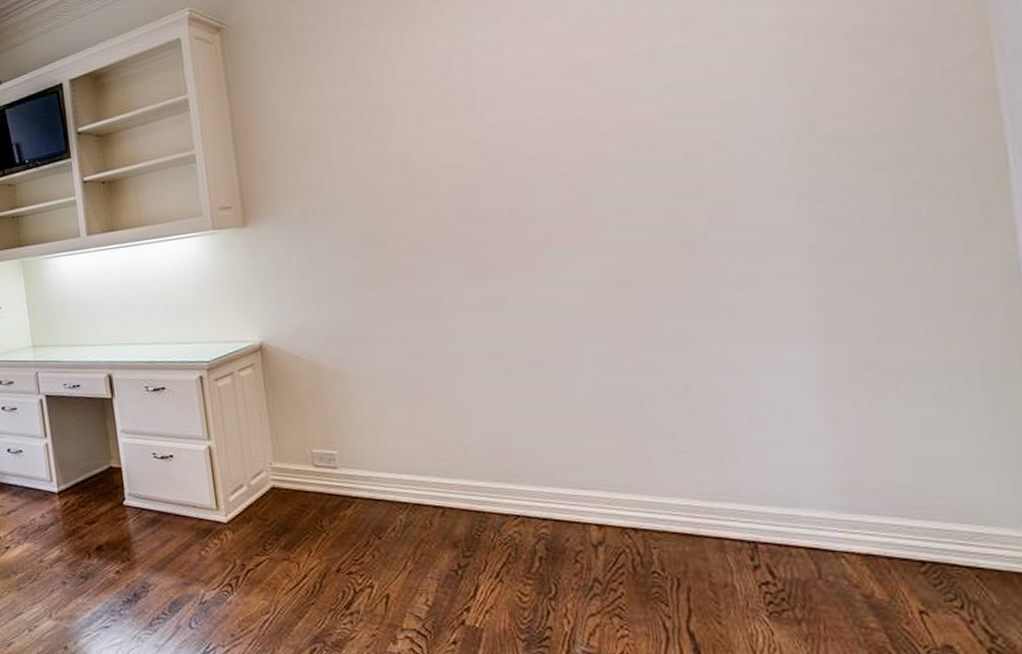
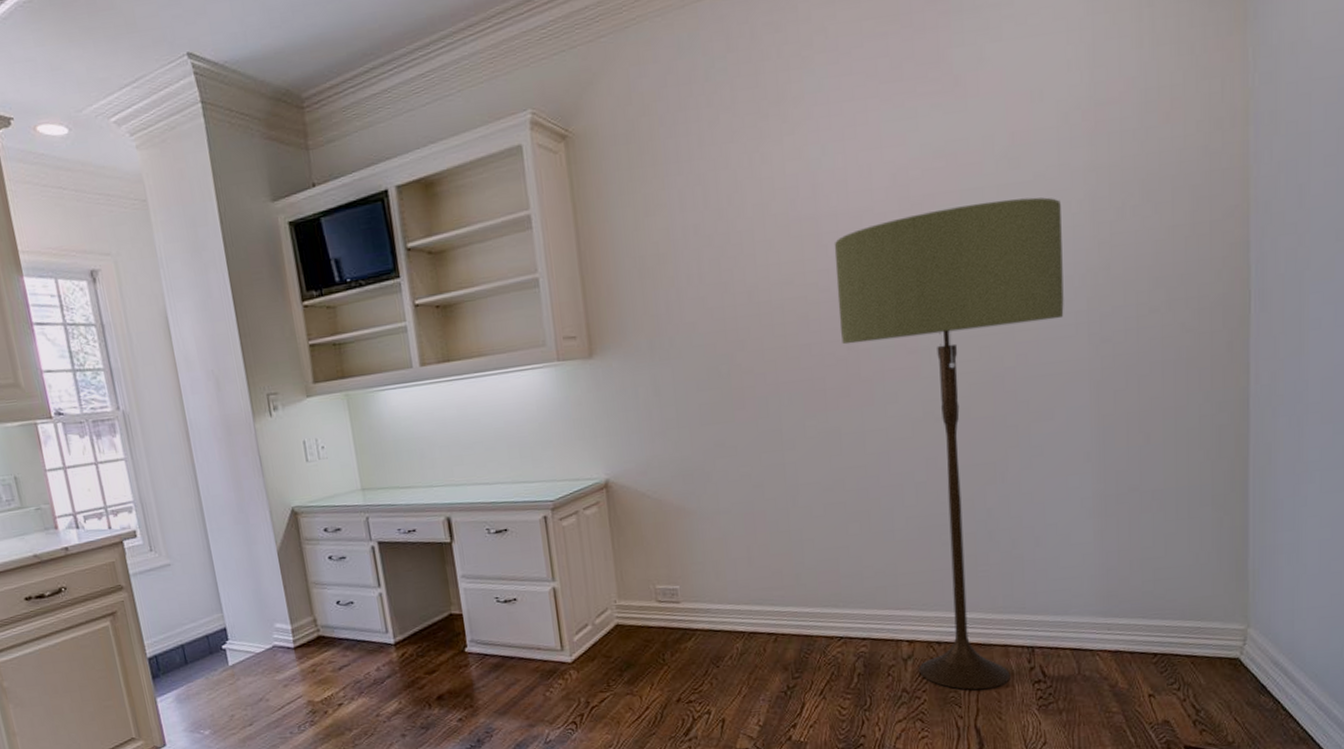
floor lamp: none [490,56,763,587] -> present [834,197,1064,690]

